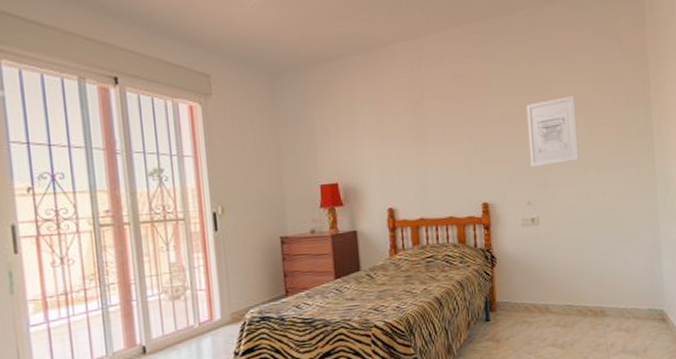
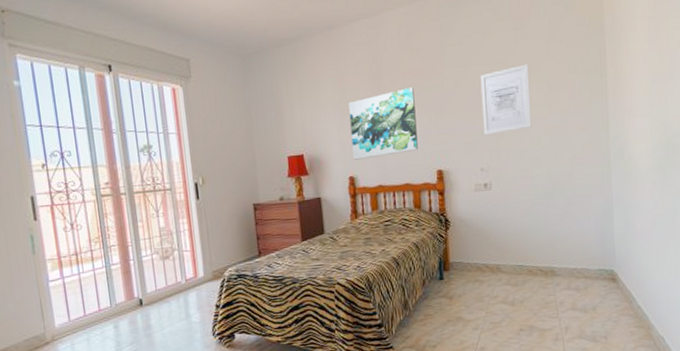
wall art: none [388,115,462,190] -> present [348,87,418,160]

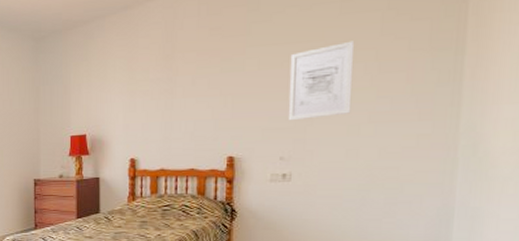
wall art: present [348,87,418,160] -> none [136,68,210,142]

